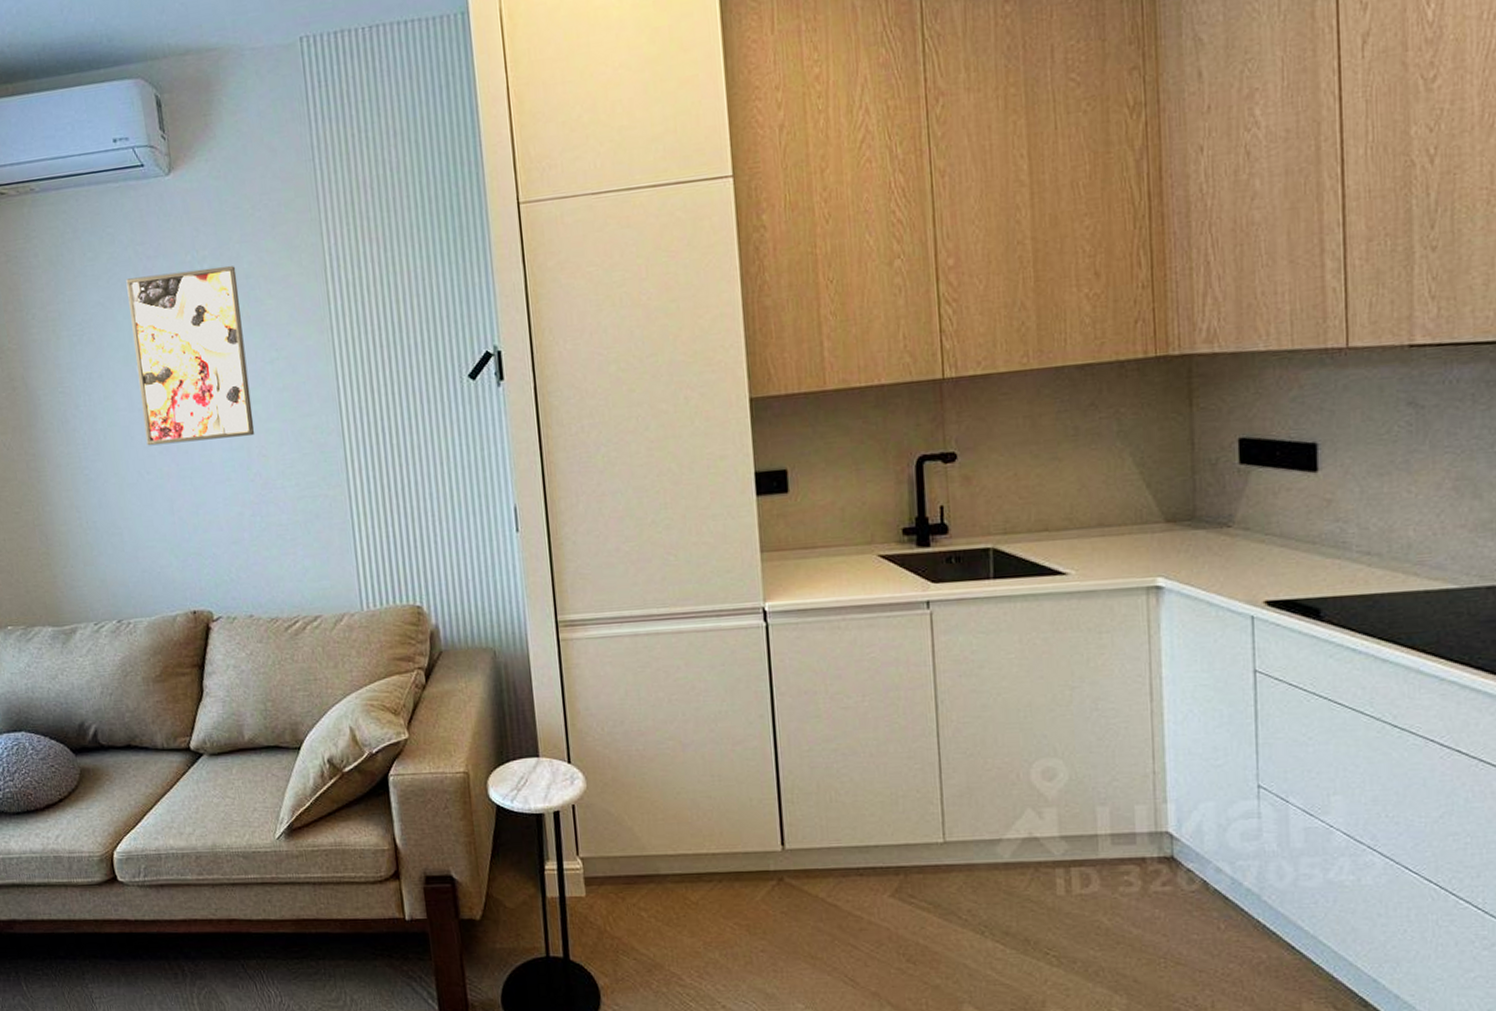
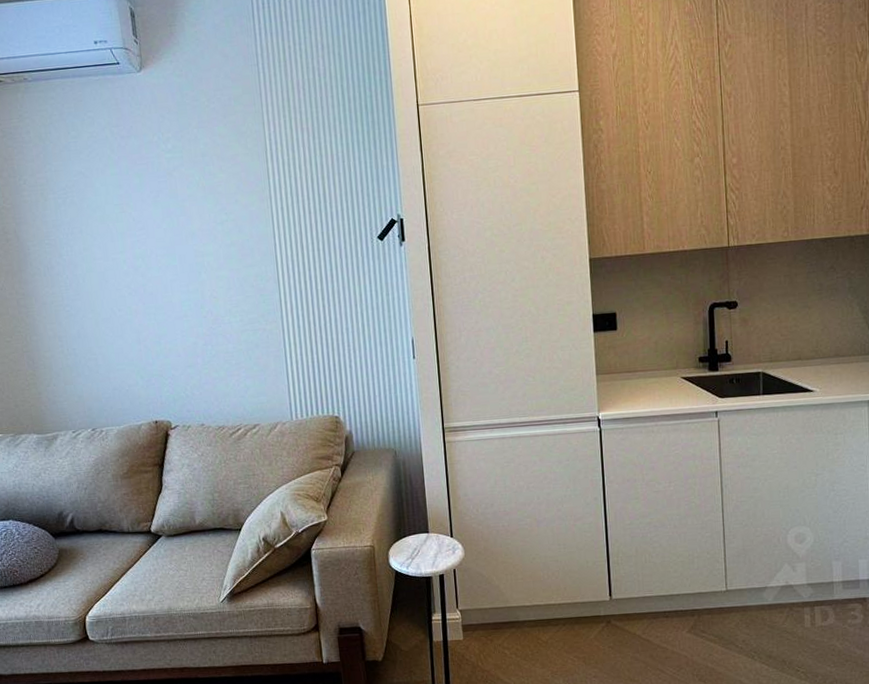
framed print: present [126,265,255,446] -> none [103,146,208,289]

